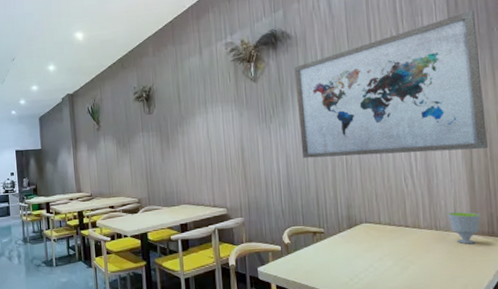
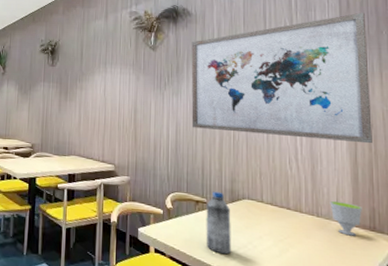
water bottle: none [324,219,352,281] -> present [206,191,231,255]

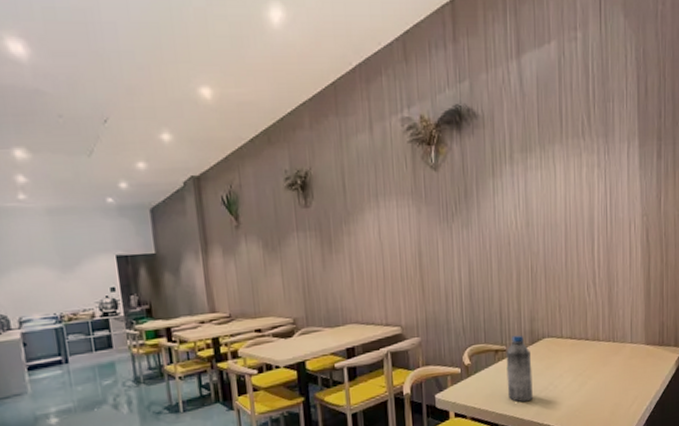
wall art: present [191,12,372,144] -> none [480,100,665,265]
cup: present [330,201,362,236] -> none [625,321,653,355]

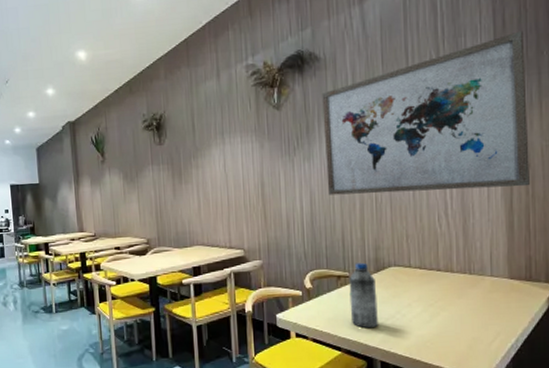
wall art: none [480,100,665,265] -> present [322,30,530,195]

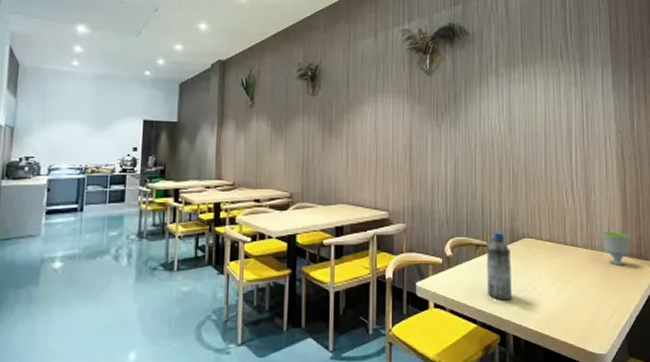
wall art: present [322,30,530,195] -> none [469,35,639,170]
cup: none [483,254,518,289] -> present [602,232,630,266]

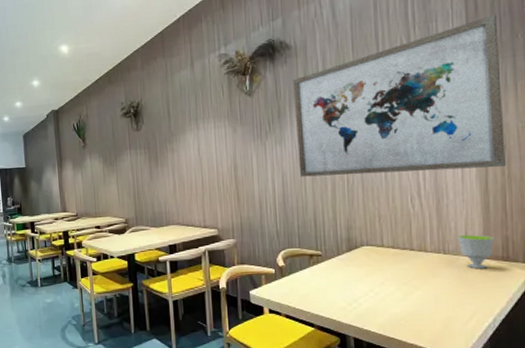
wall art: none [469,35,639,170] -> present [293,14,506,177]
water bottle: present [487,232,512,301] -> none [321,242,351,306]

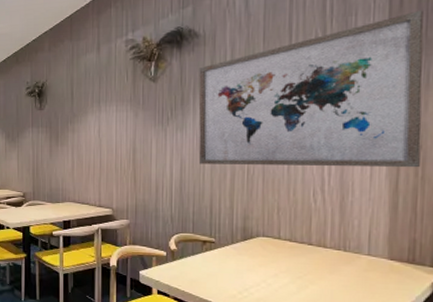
cup: present [458,235,494,269] -> none [360,234,400,270]

